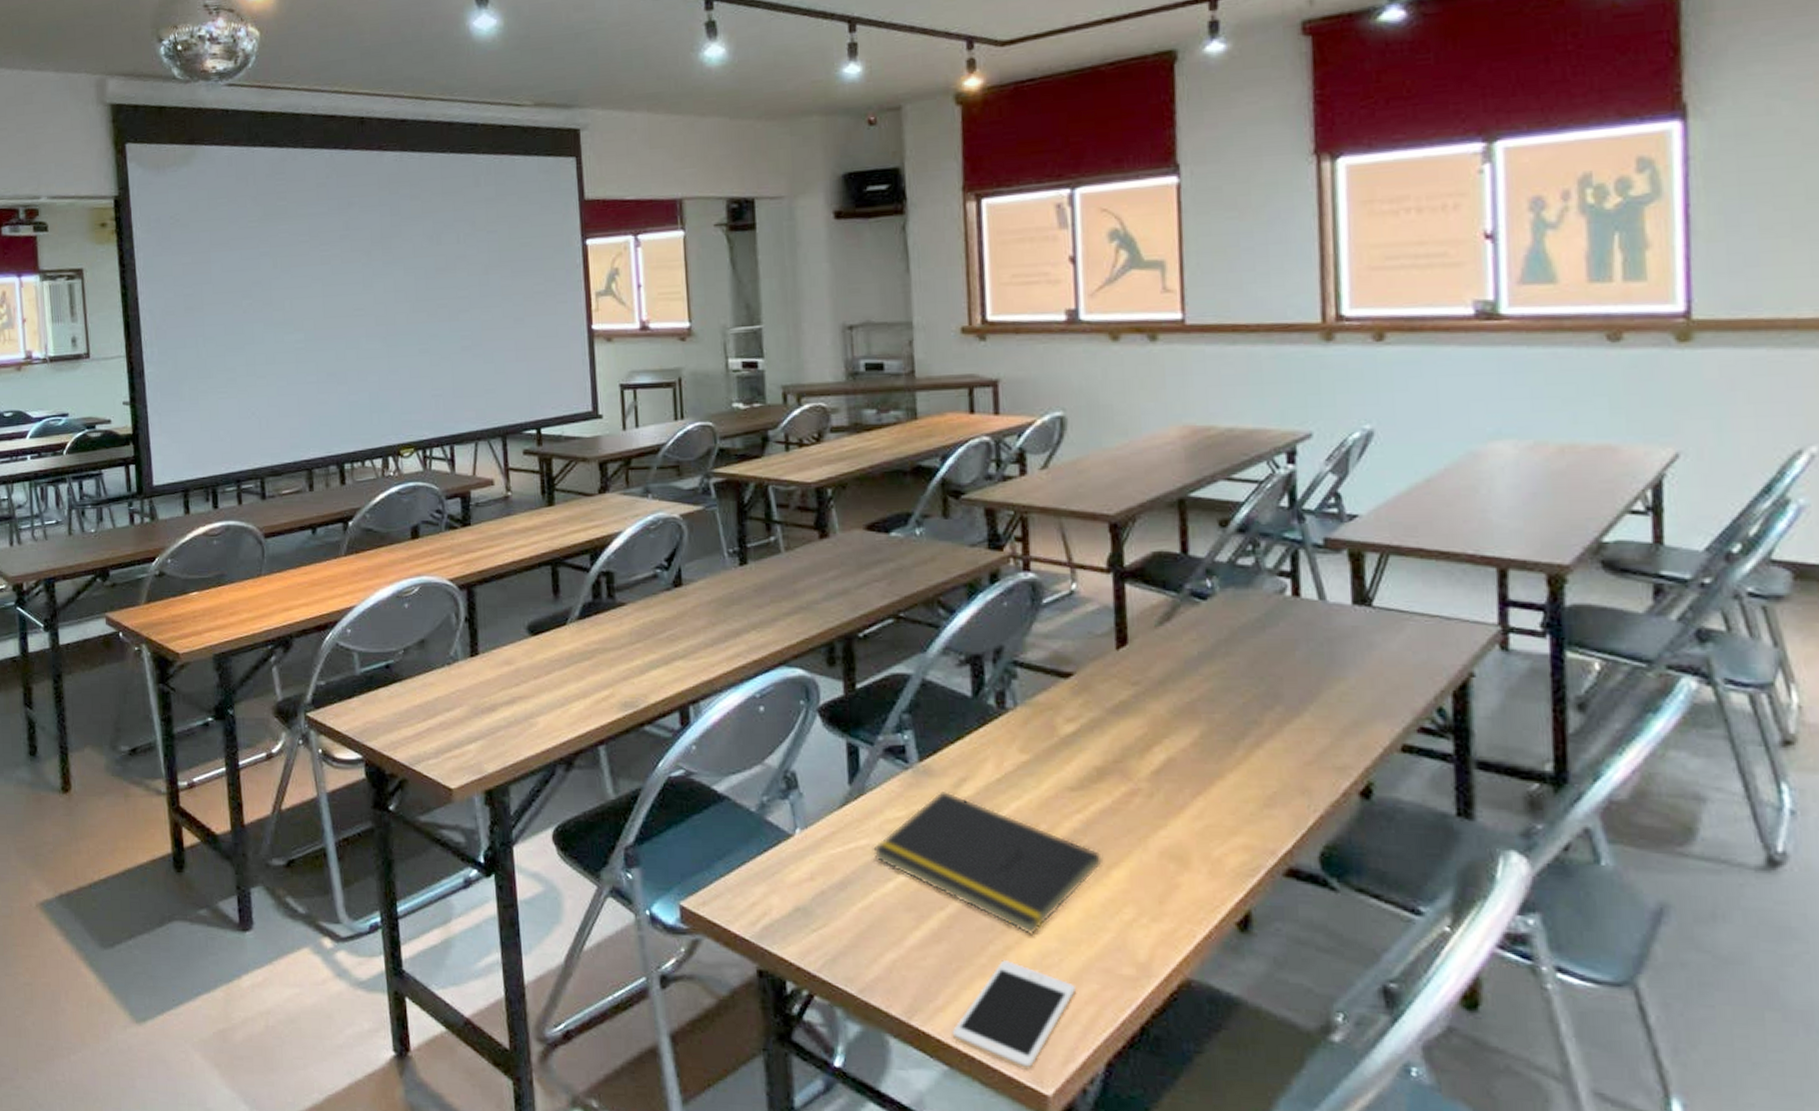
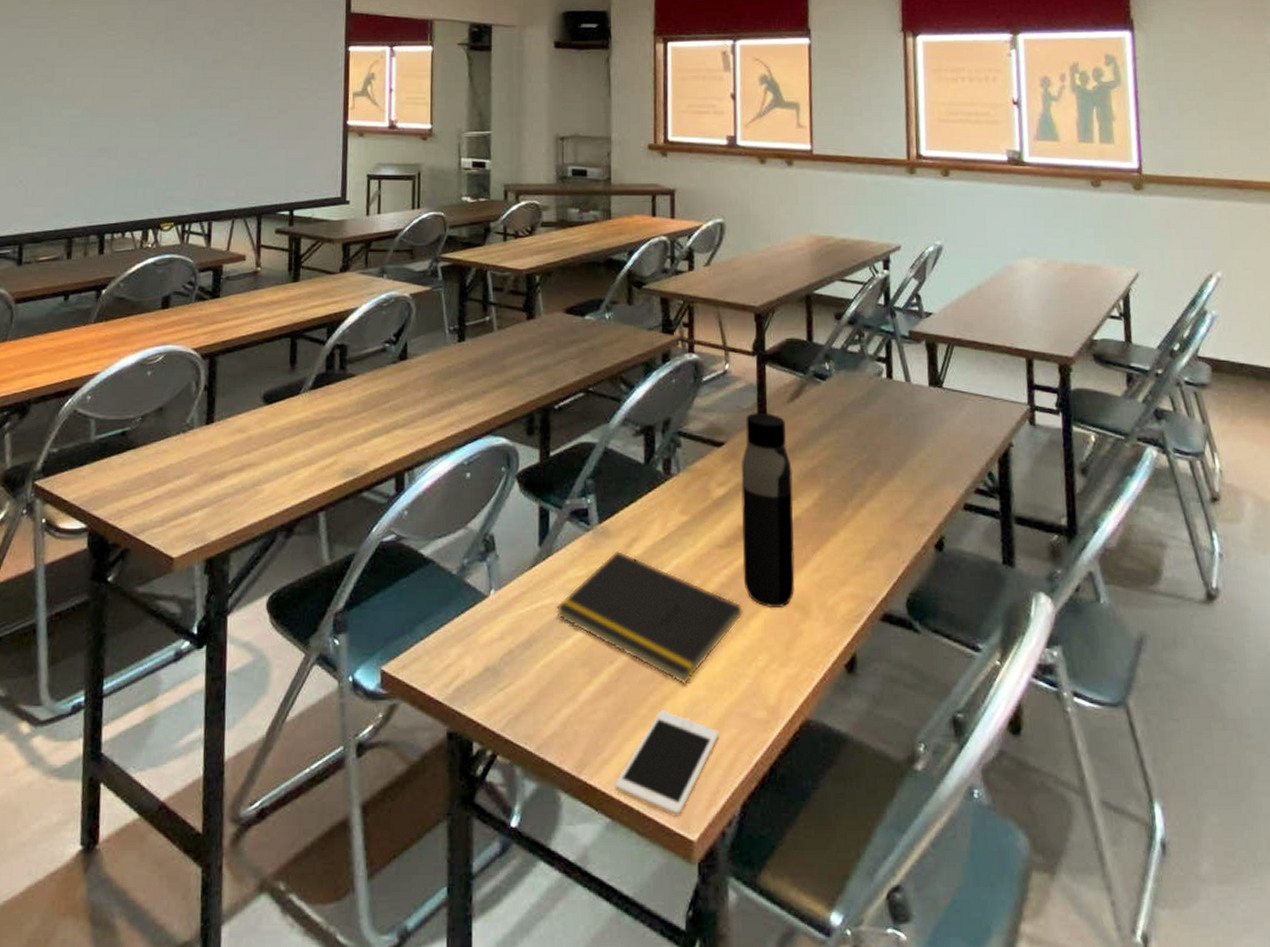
water bottle: none [1095,638,1169,858] -> present [741,412,795,609]

